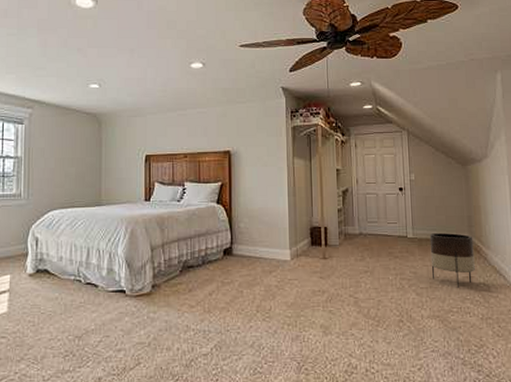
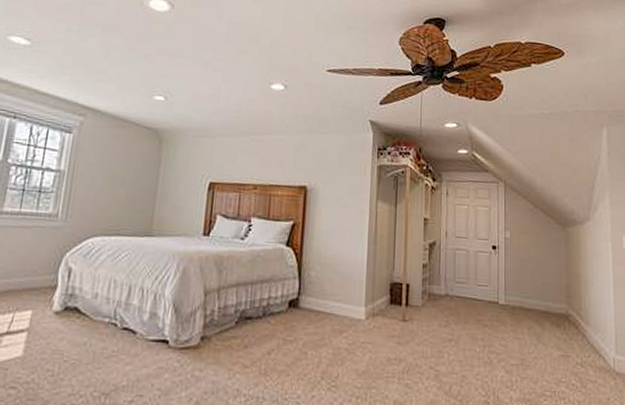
planter: present [429,232,475,288] -> none [523,300,572,368]

